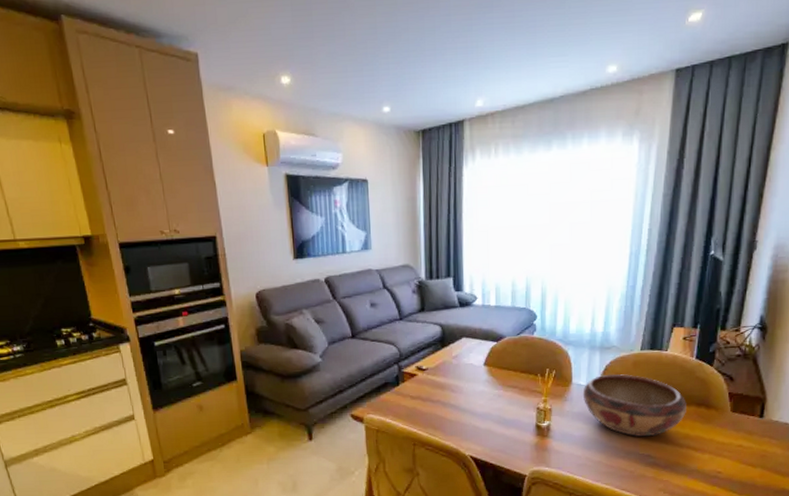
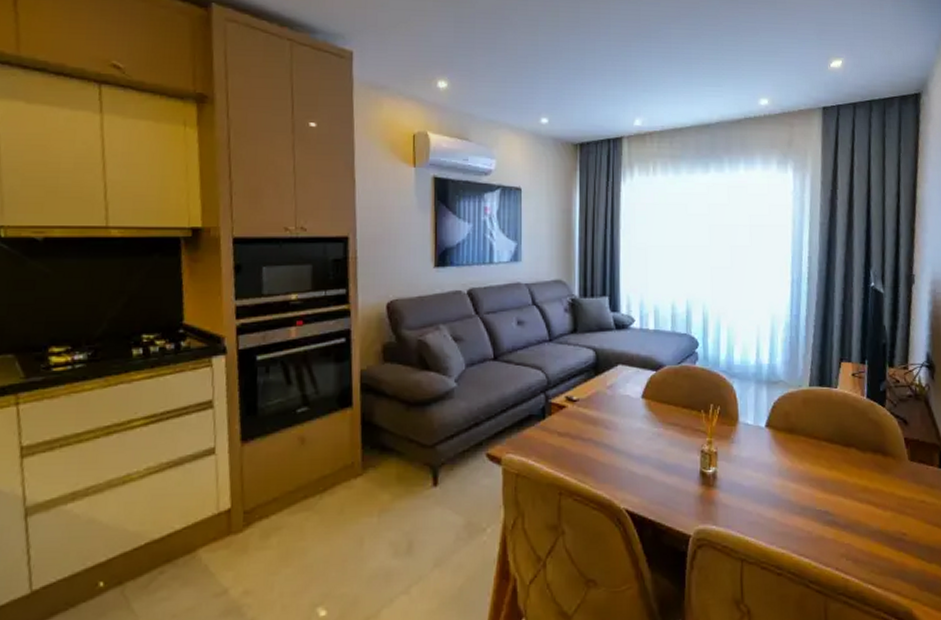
decorative bowl: present [582,374,686,437] -> none [750,413,863,489]

